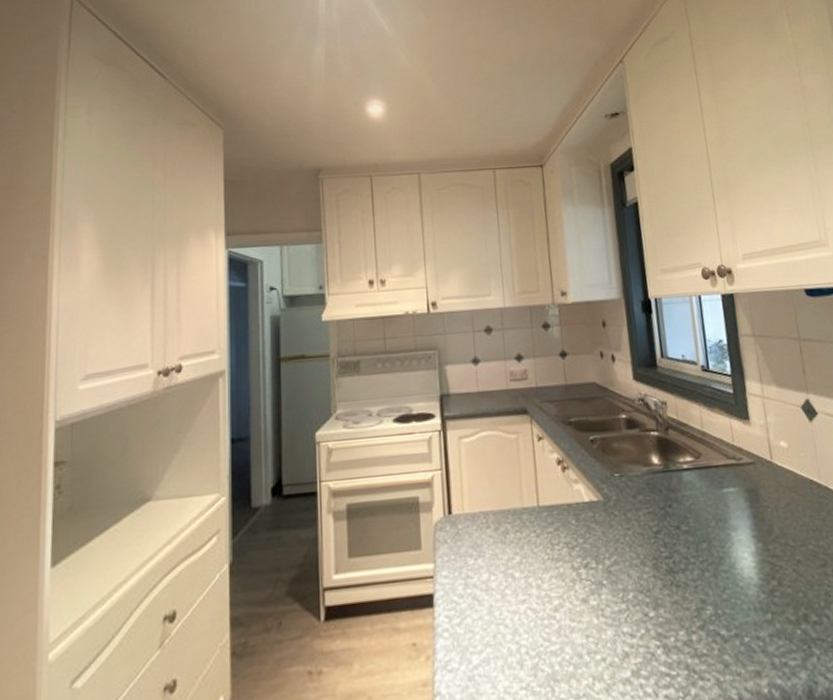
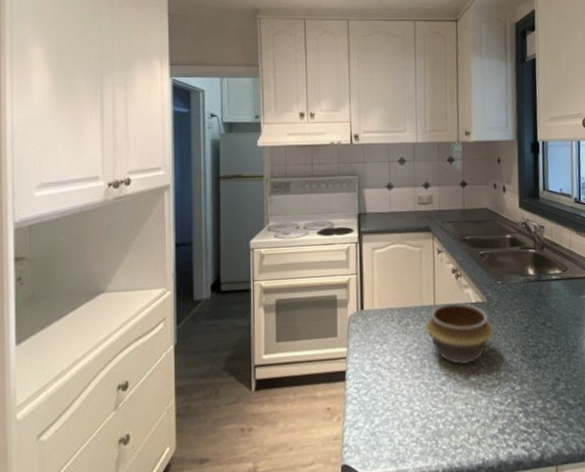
bowl: none [528,501,615,584] -> present [425,302,494,365]

